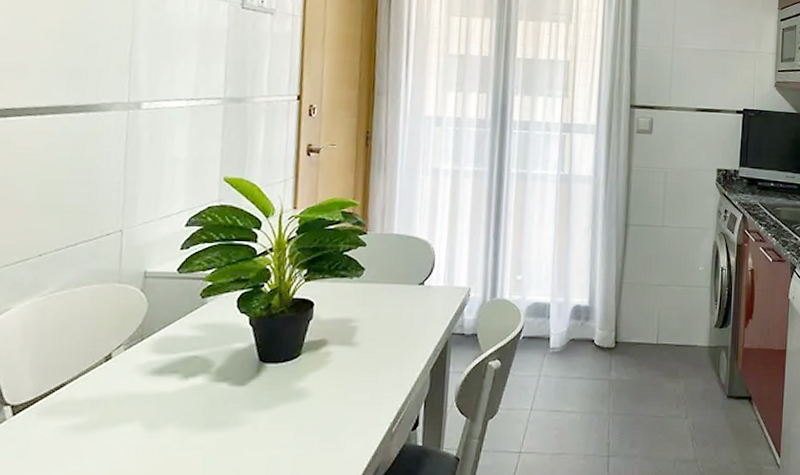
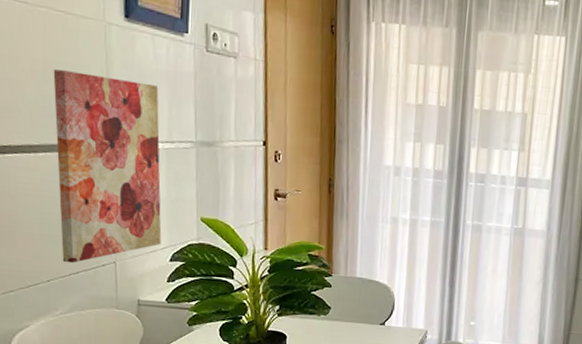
wall art: none [59,29,188,234] -> present [53,69,162,264]

